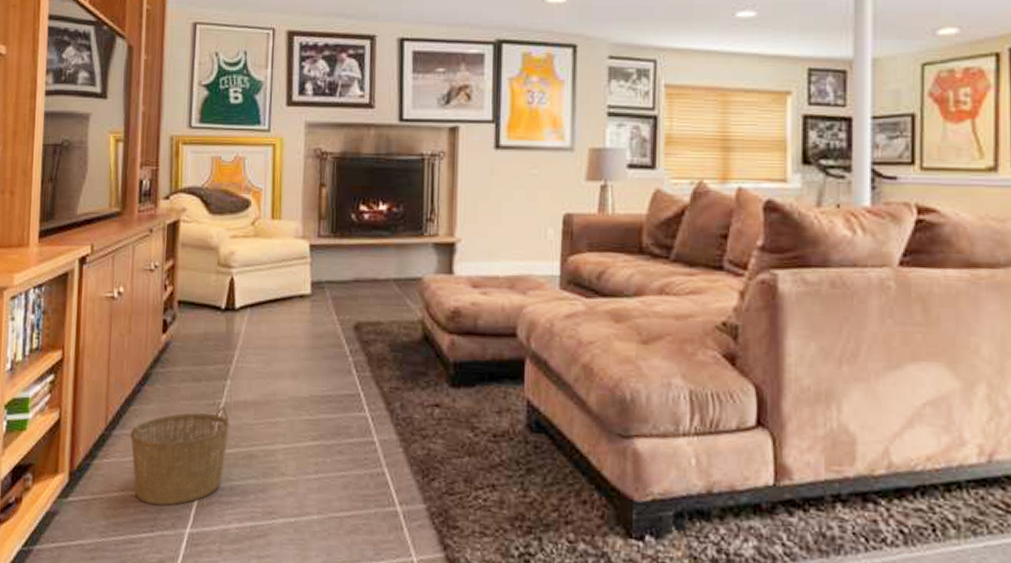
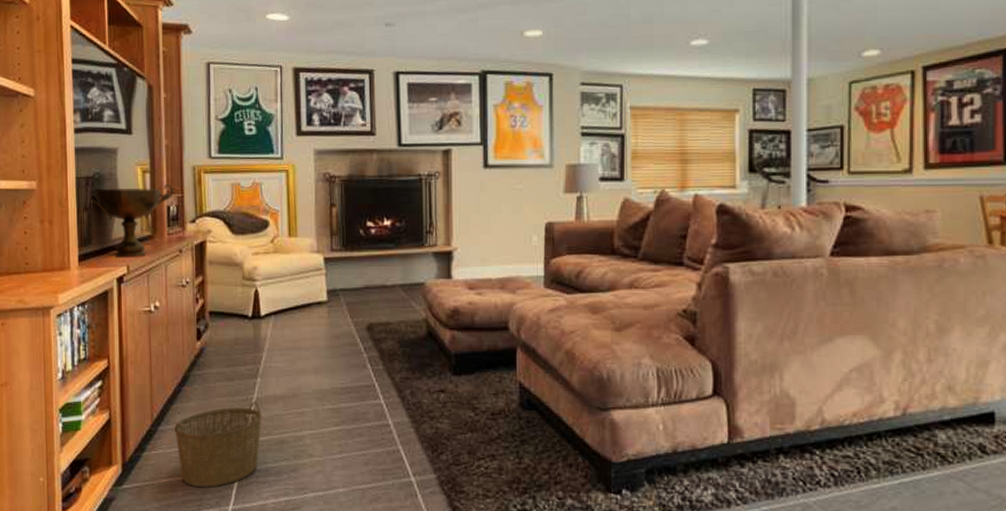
trophy: none [56,154,148,237] -> present [89,183,174,258]

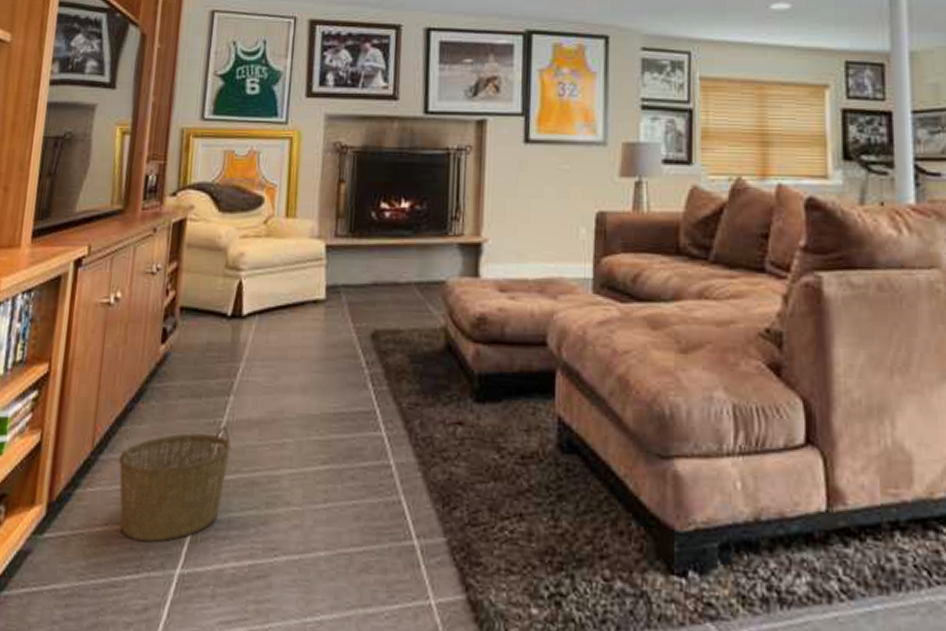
trophy: present [89,183,174,258] -> none [56,147,156,236]

